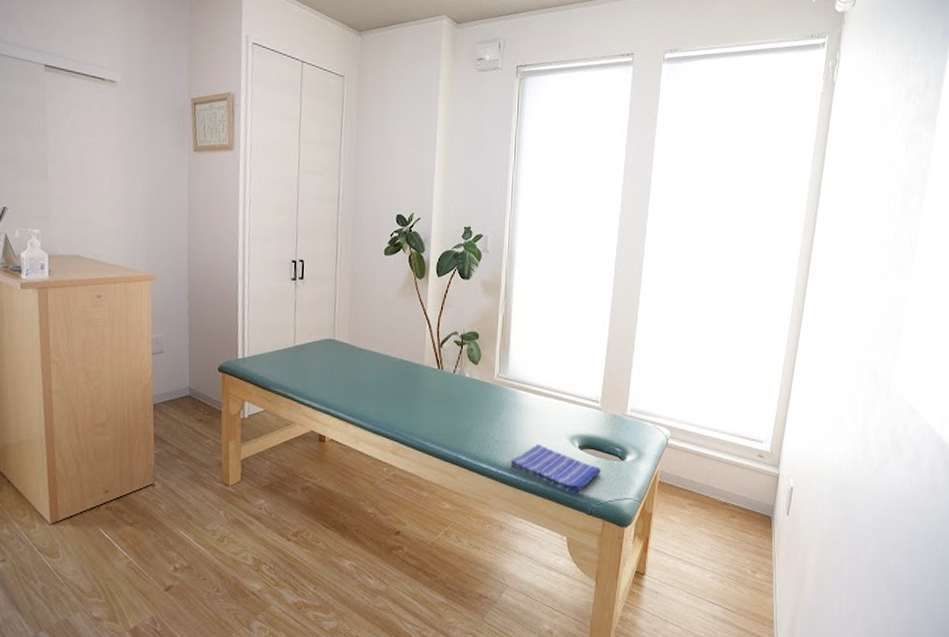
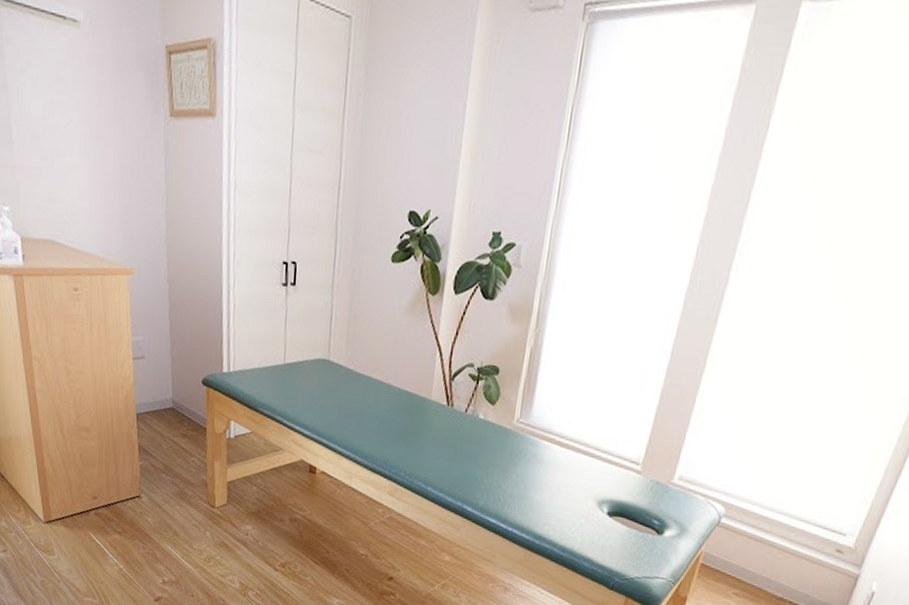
dish towel: present [510,444,602,495] -> none [523,504,632,566]

